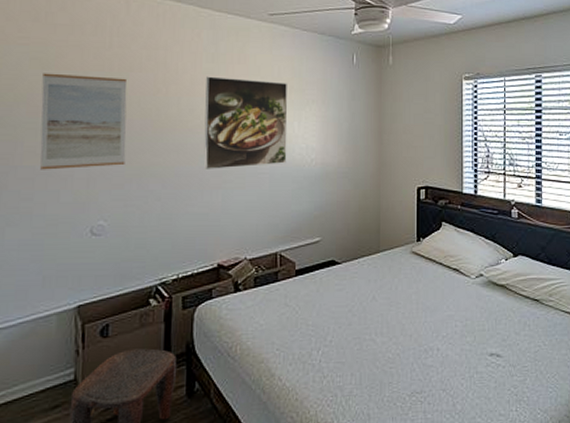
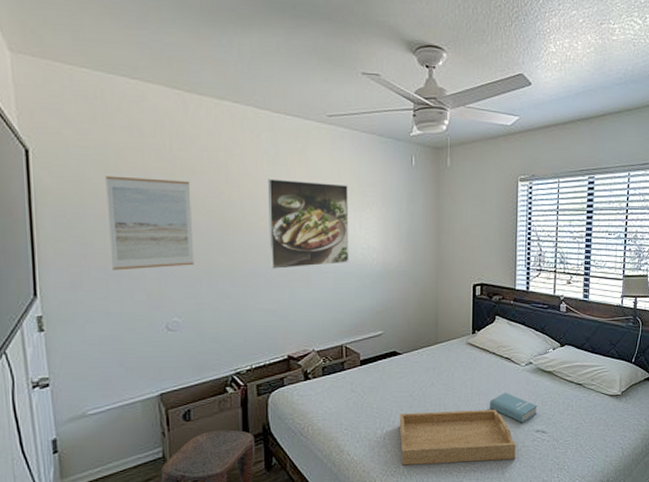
serving tray: none [337,328,468,394] -> present [399,409,516,466]
book: none [437,308,490,345] -> present [490,392,537,423]

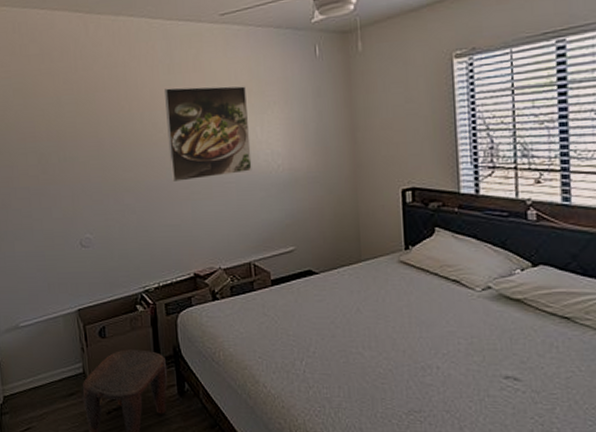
wall art: present [105,175,194,271] -> none [25,99,102,190]
serving tray: present [399,409,516,466] -> none [320,342,478,411]
book: present [490,392,537,423] -> none [435,323,504,365]

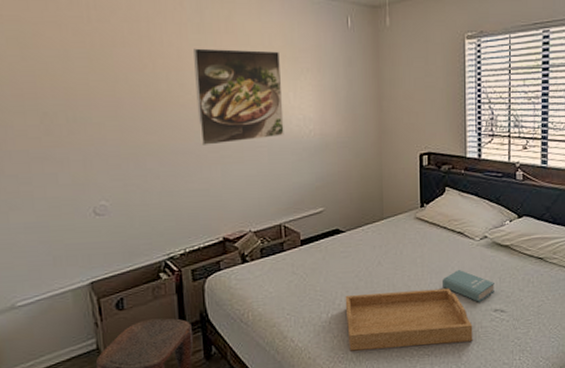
serving tray: none [320,342,478,411] -> present [345,288,473,351]
book: none [435,323,504,365] -> present [443,269,494,302]

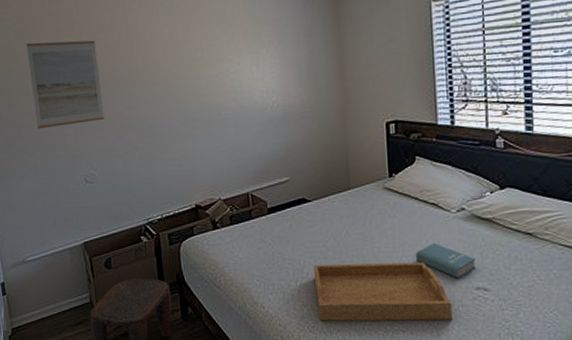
wall art: none [22,52,120,154] -> present [26,40,105,129]
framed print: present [194,48,284,145] -> none [164,27,249,119]

